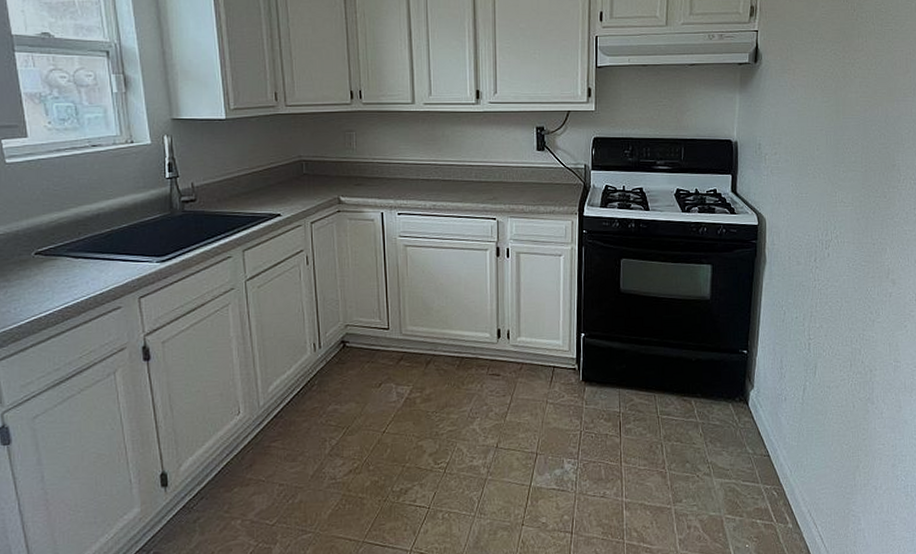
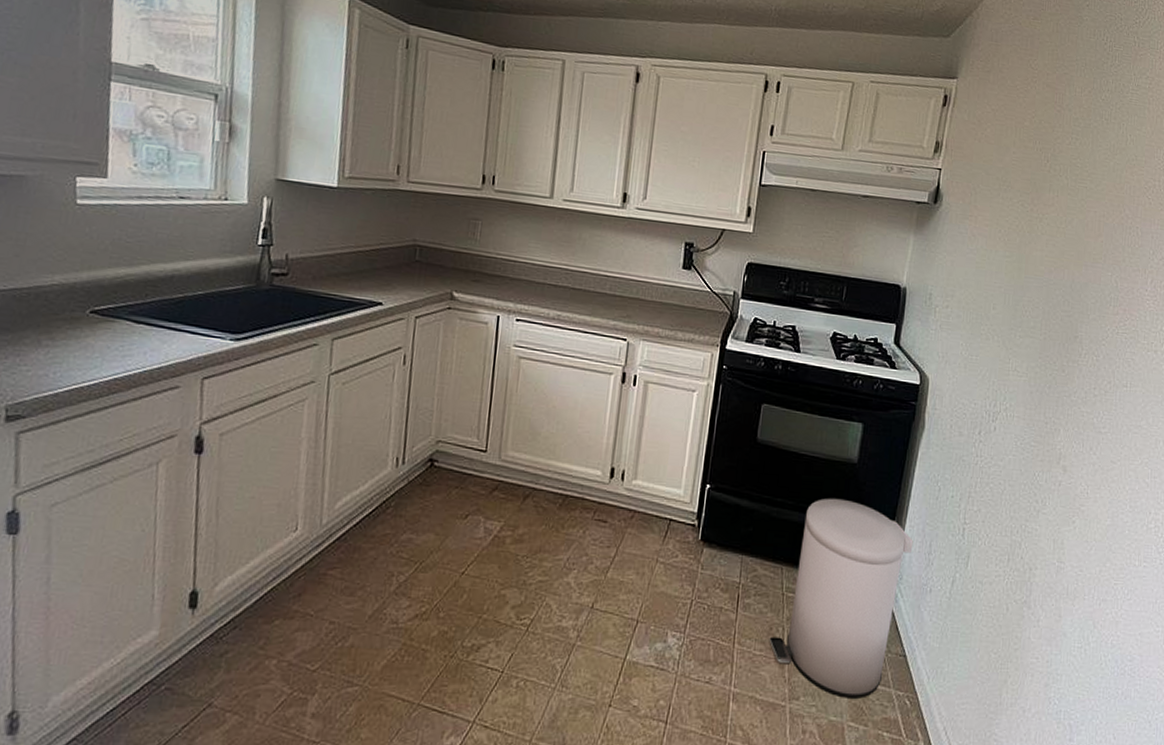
pedal bin: none [651,331,766,496] -> present [769,498,913,699]

